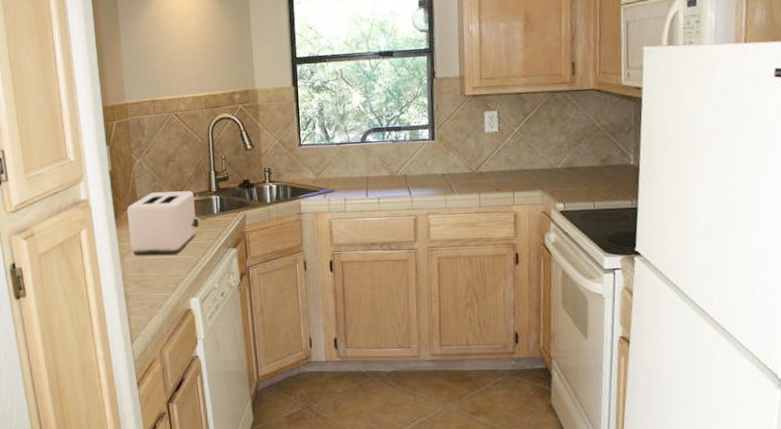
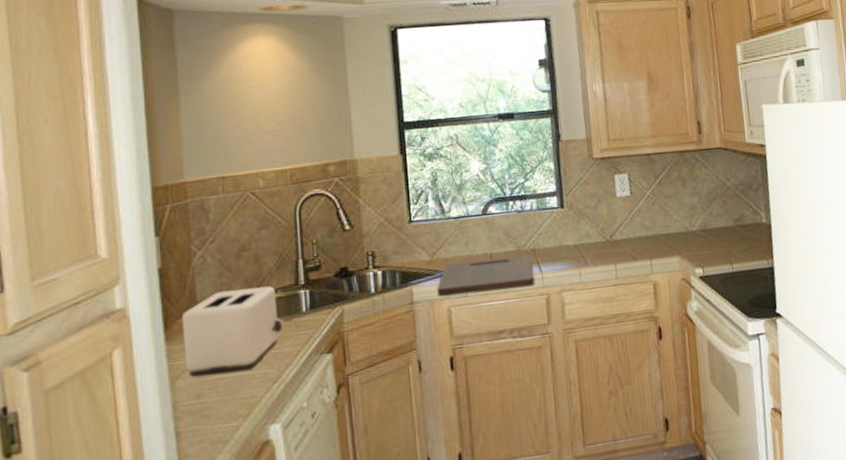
cutting board: none [321,180,405,211] -> present [437,255,536,298]

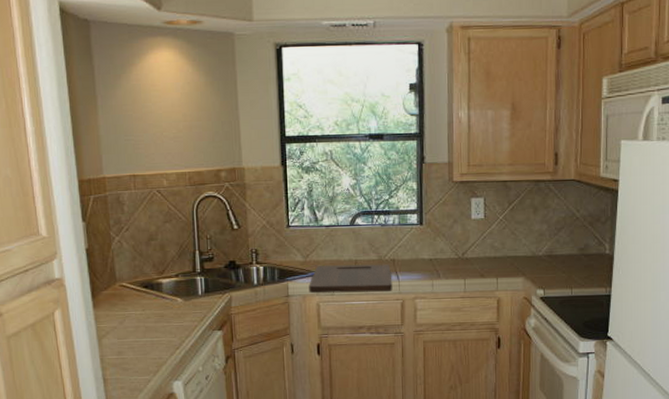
toaster: present [181,286,283,377] -> none [104,271,184,338]

